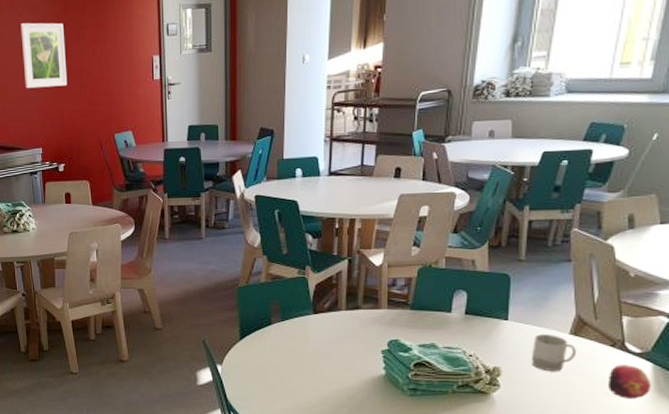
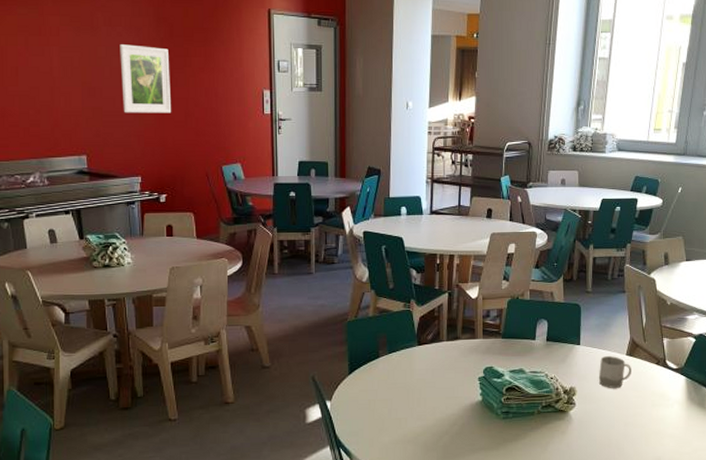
fruit: present [607,364,651,399] -> none [655,379,685,409]

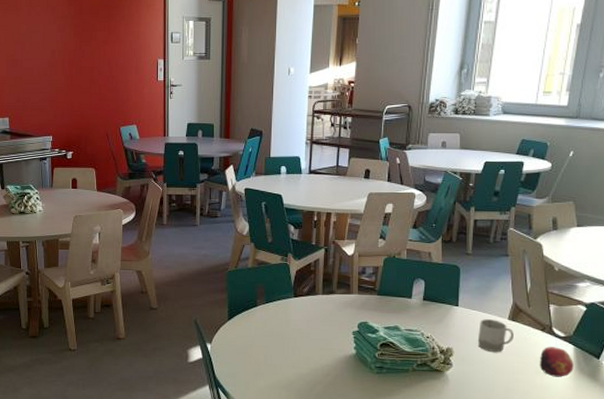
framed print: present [120,44,172,113] -> none [38,22,79,81]
fruit: none [655,379,685,409] -> present [539,347,574,377]

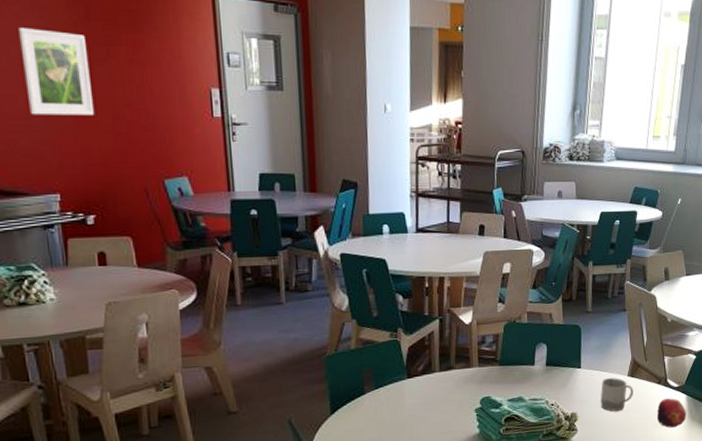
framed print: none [38,22,79,81] -> present [18,28,95,116]

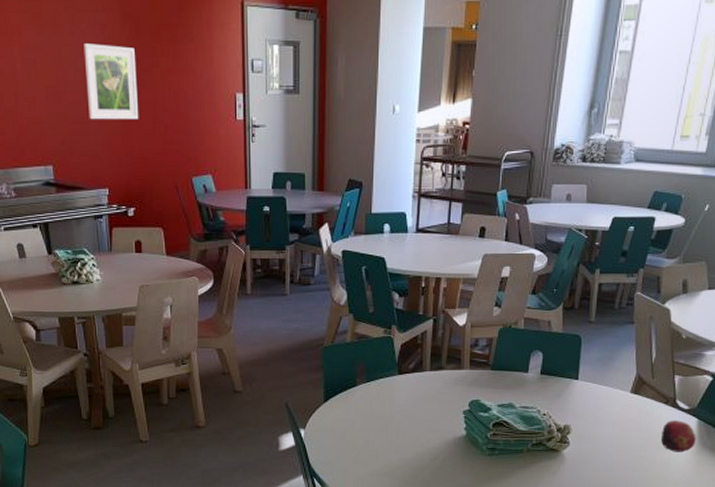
cup: present [600,378,633,411] -> none [597,393,636,428]

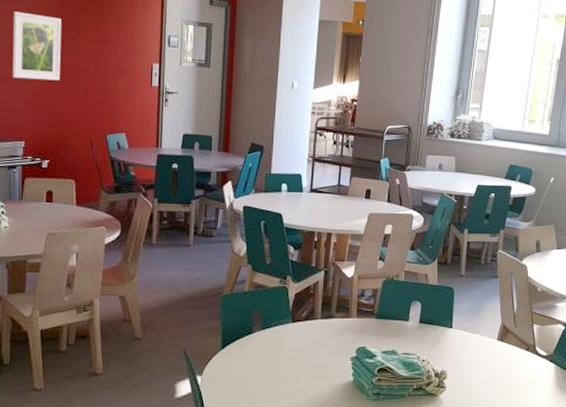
fruit: present [660,420,696,452] -> none [524,366,554,395]

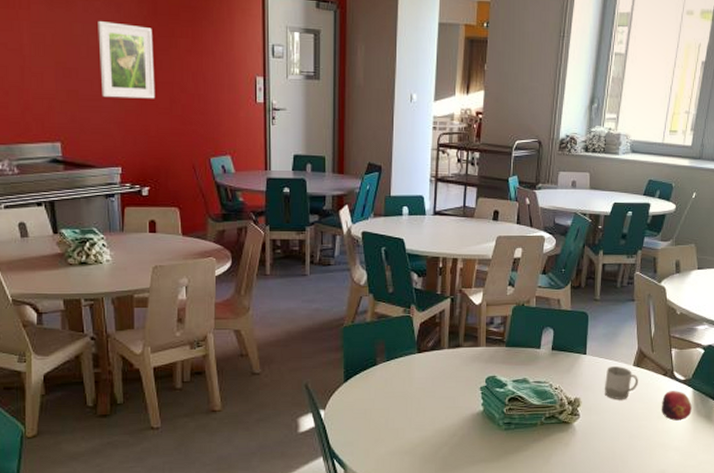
cup: none [469,340,502,373] -> present [604,366,638,399]
fruit: none [524,366,554,395] -> present [661,391,692,421]

